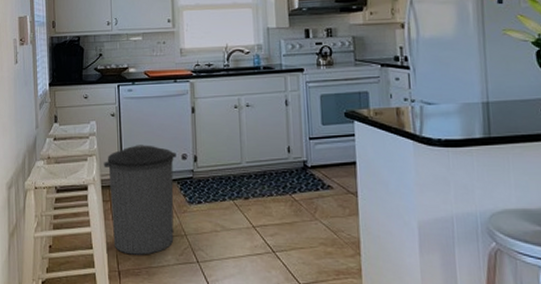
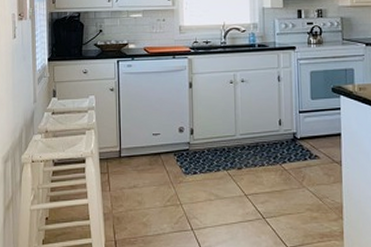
trash can: present [103,145,176,255] -> none [102,118,174,224]

